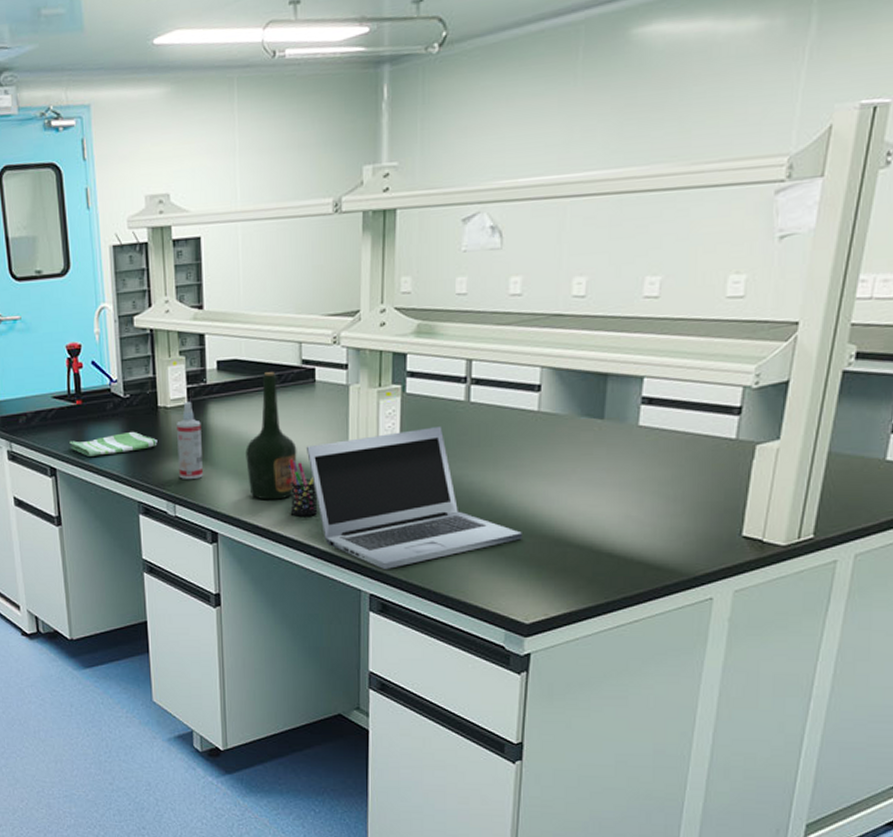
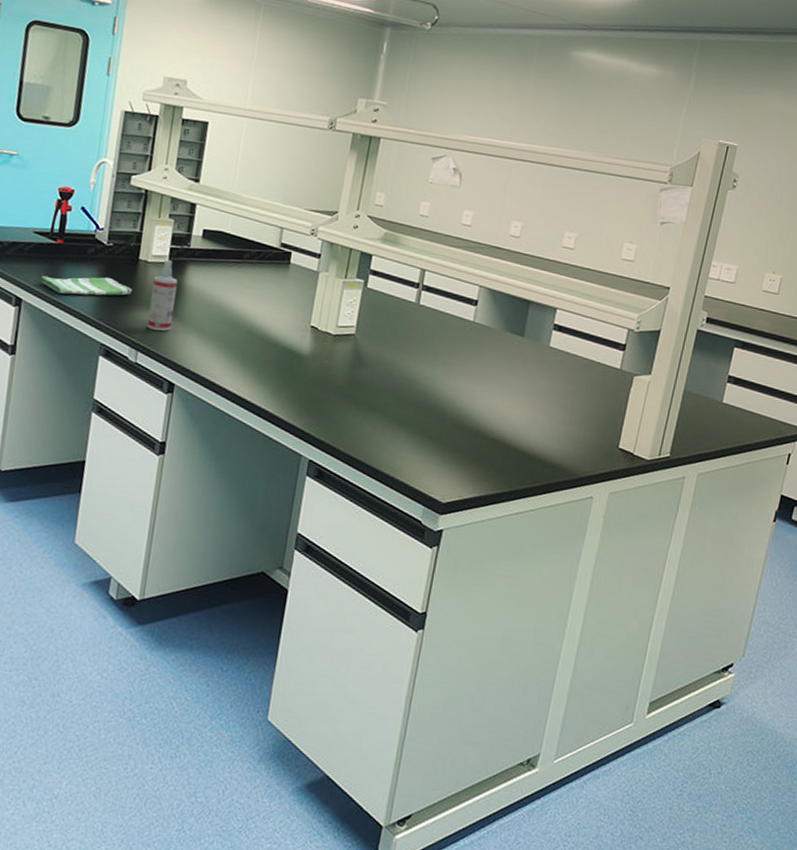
bottle: present [245,372,297,500] -> none [213,247,264,362]
pen holder: present [289,458,318,517] -> none [249,326,276,382]
laptop: present [305,427,522,569] -> none [271,318,448,439]

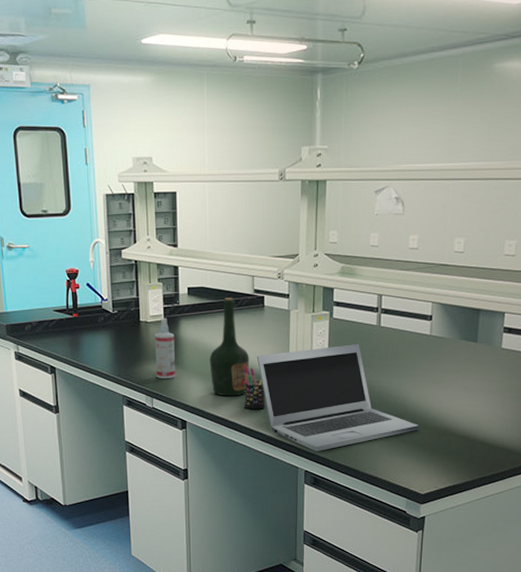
dish towel: present [42,275,132,296] -> none [67,340,139,358]
bottle: none [213,247,264,362] -> present [209,298,250,397]
pen holder: none [249,326,276,382] -> present [243,364,265,410]
laptop: none [271,318,448,439] -> present [256,344,419,451]

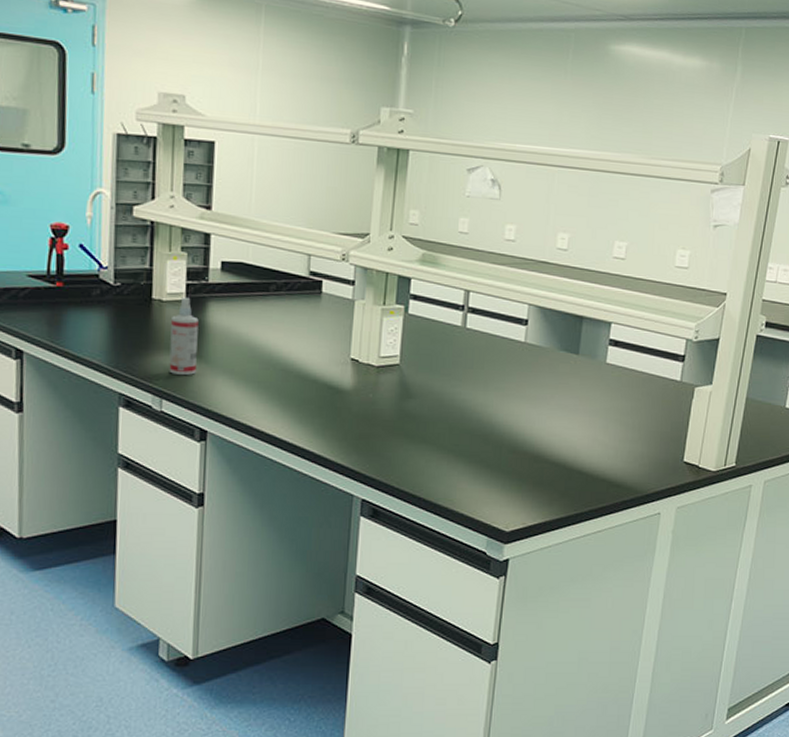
bottle: present [209,298,250,397] -> none [244,278,299,403]
pen holder: present [243,364,265,410] -> none [288,363,316,421]
laptop: present [256,344,419,451] -> none [307,347,506,476]

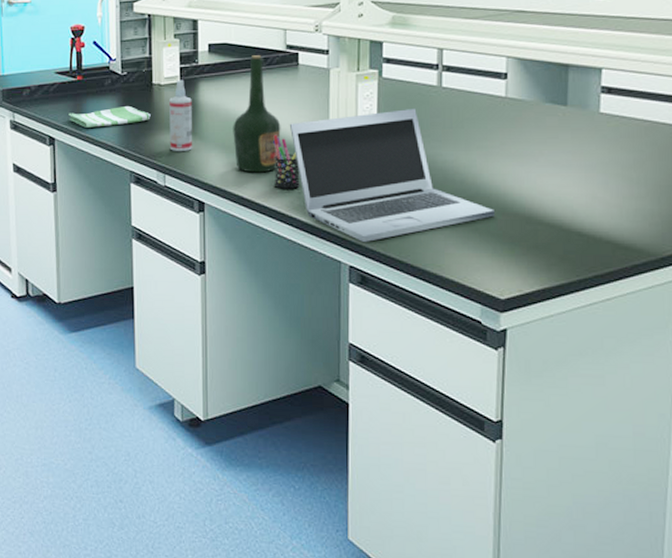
dish towel: none [43,321,148,342] -> present [68,106,151,128]
bottle: none [244,278,299,403] -> present [233,55,281,173]
pen holder: none [288,363,316,421] -> present [273,134,300,189]
laptop: none [307,347,506,476] -> present [289,109,494,242]

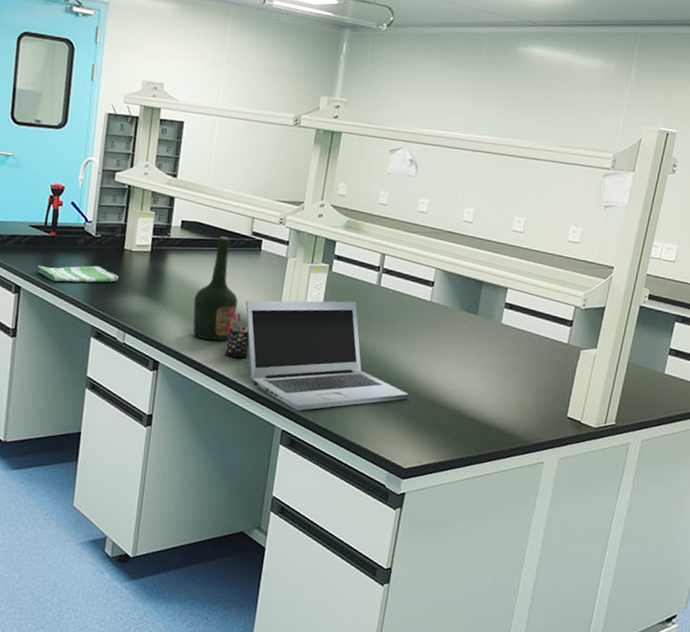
spray bottle: present [169,80,193,151] -> none [132,248,160,314]

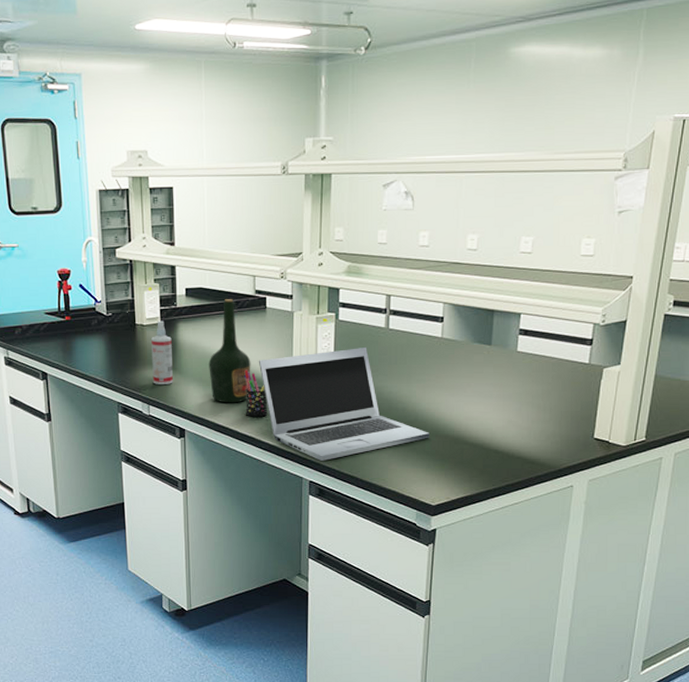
dish towel: present [38,265,119,283] -> none [59,344,135,364]
spray bottle: none [132,248,160,314] -> present [151,320,174,384]

